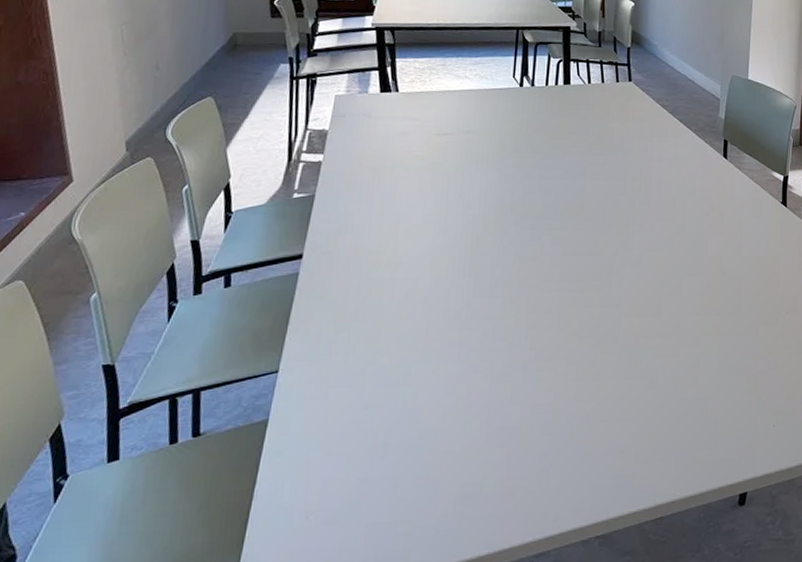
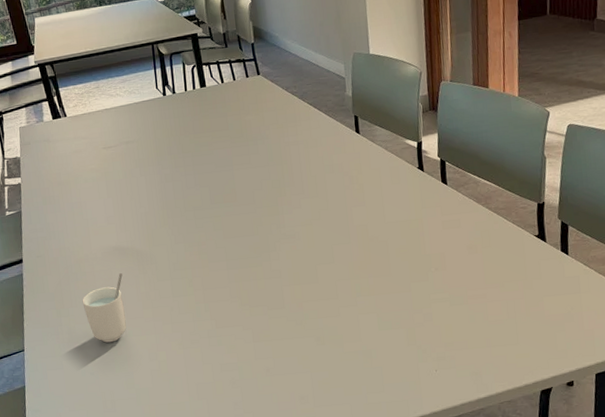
cup: none [371,284,430,369] -> present [82,273,127,343]

